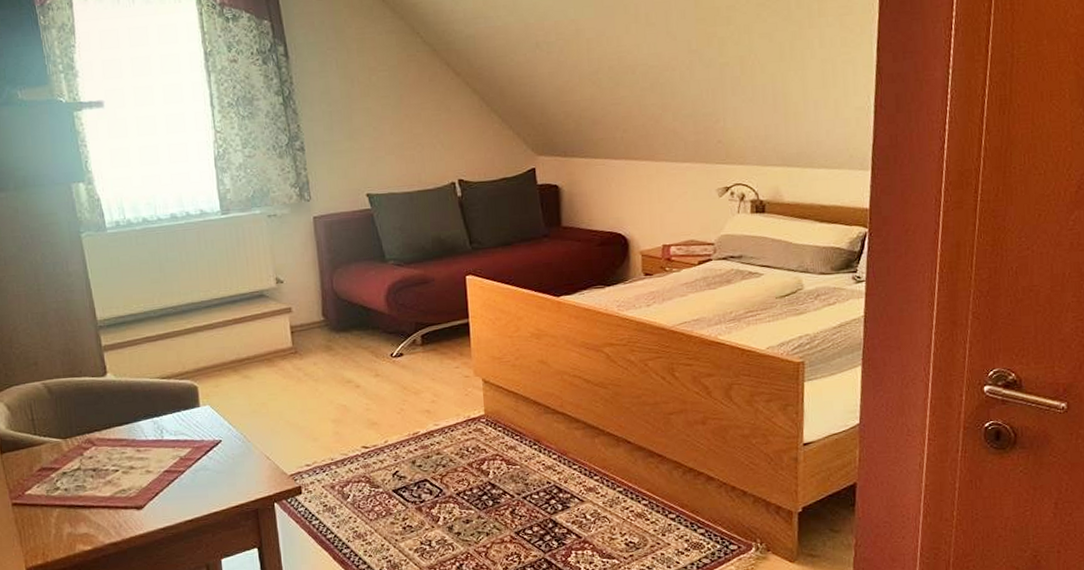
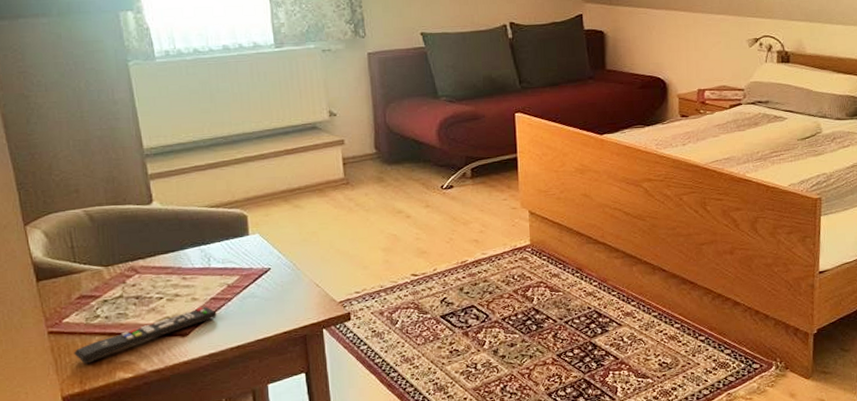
remote control: none [36,479,171,537] -> present [74,306,217,365]

